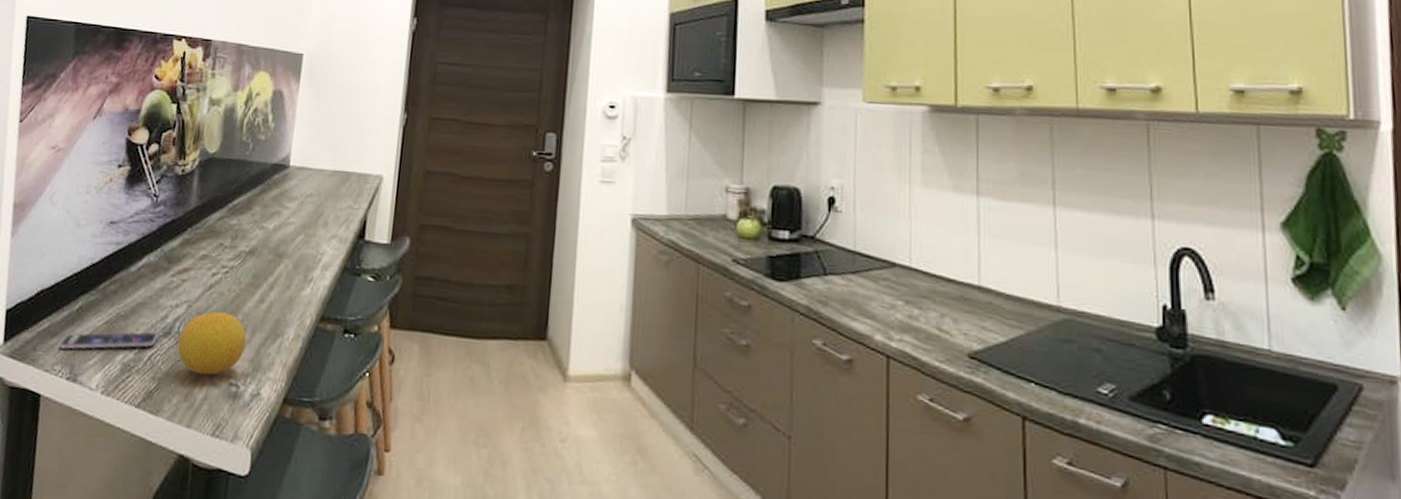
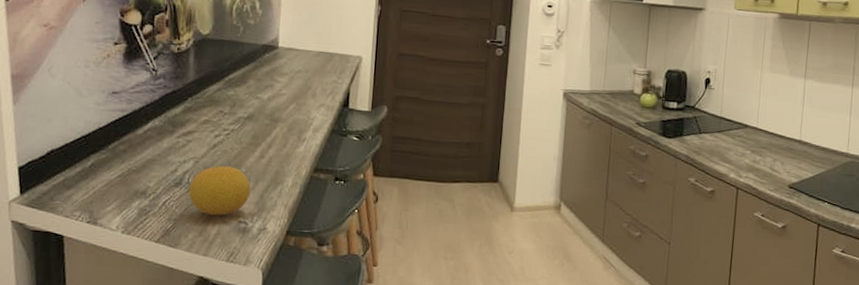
smartphone: present [59,332,158,350] -> none [76,183,170,199]

